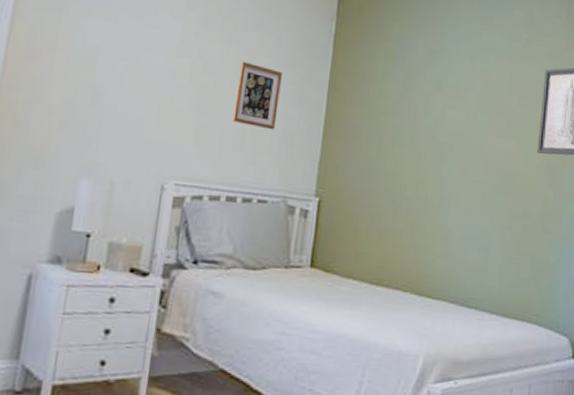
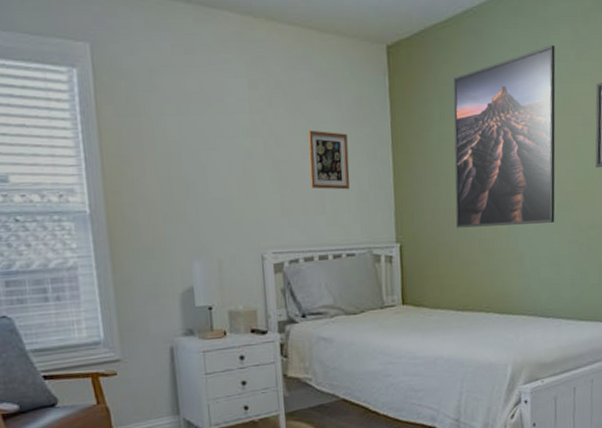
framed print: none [384,24,508,203] -> present [453,45,556,228]

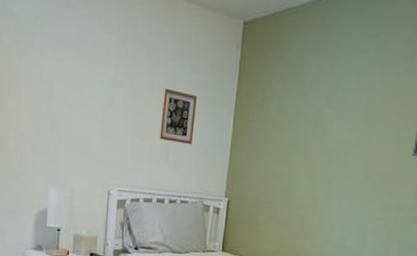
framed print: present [453,45,556,228] -> none [280,40,394,199]

